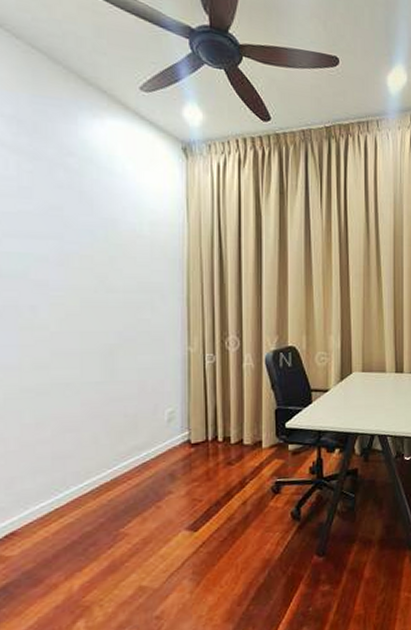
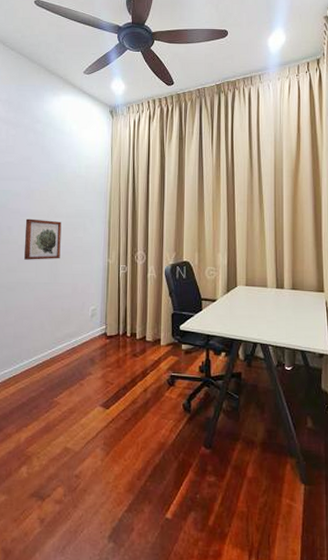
wall art: none [59,294,118,352] -> present [24,218,62,260]

